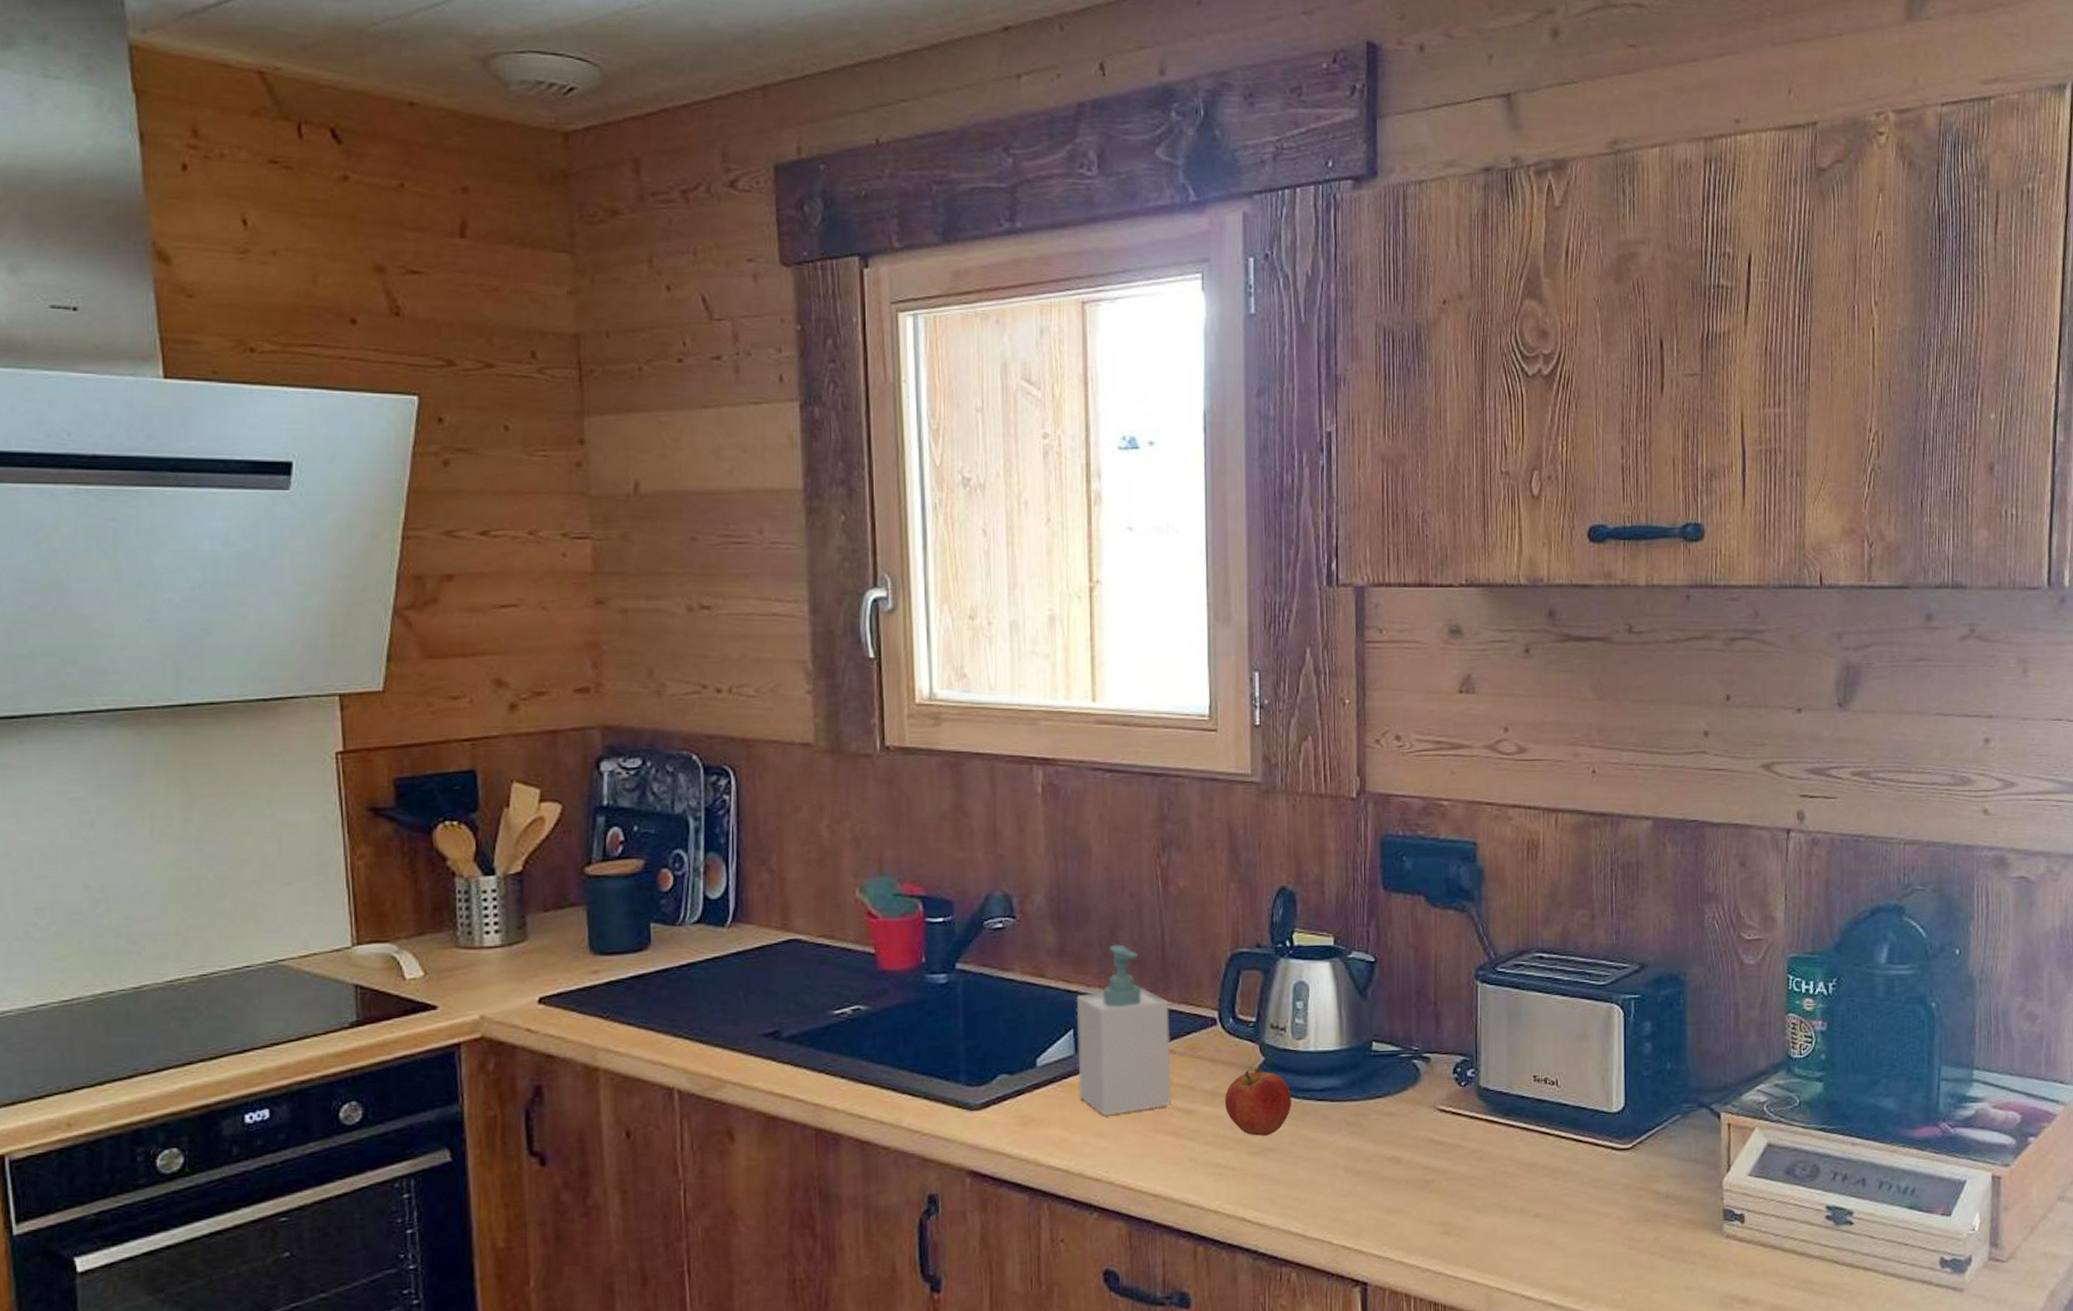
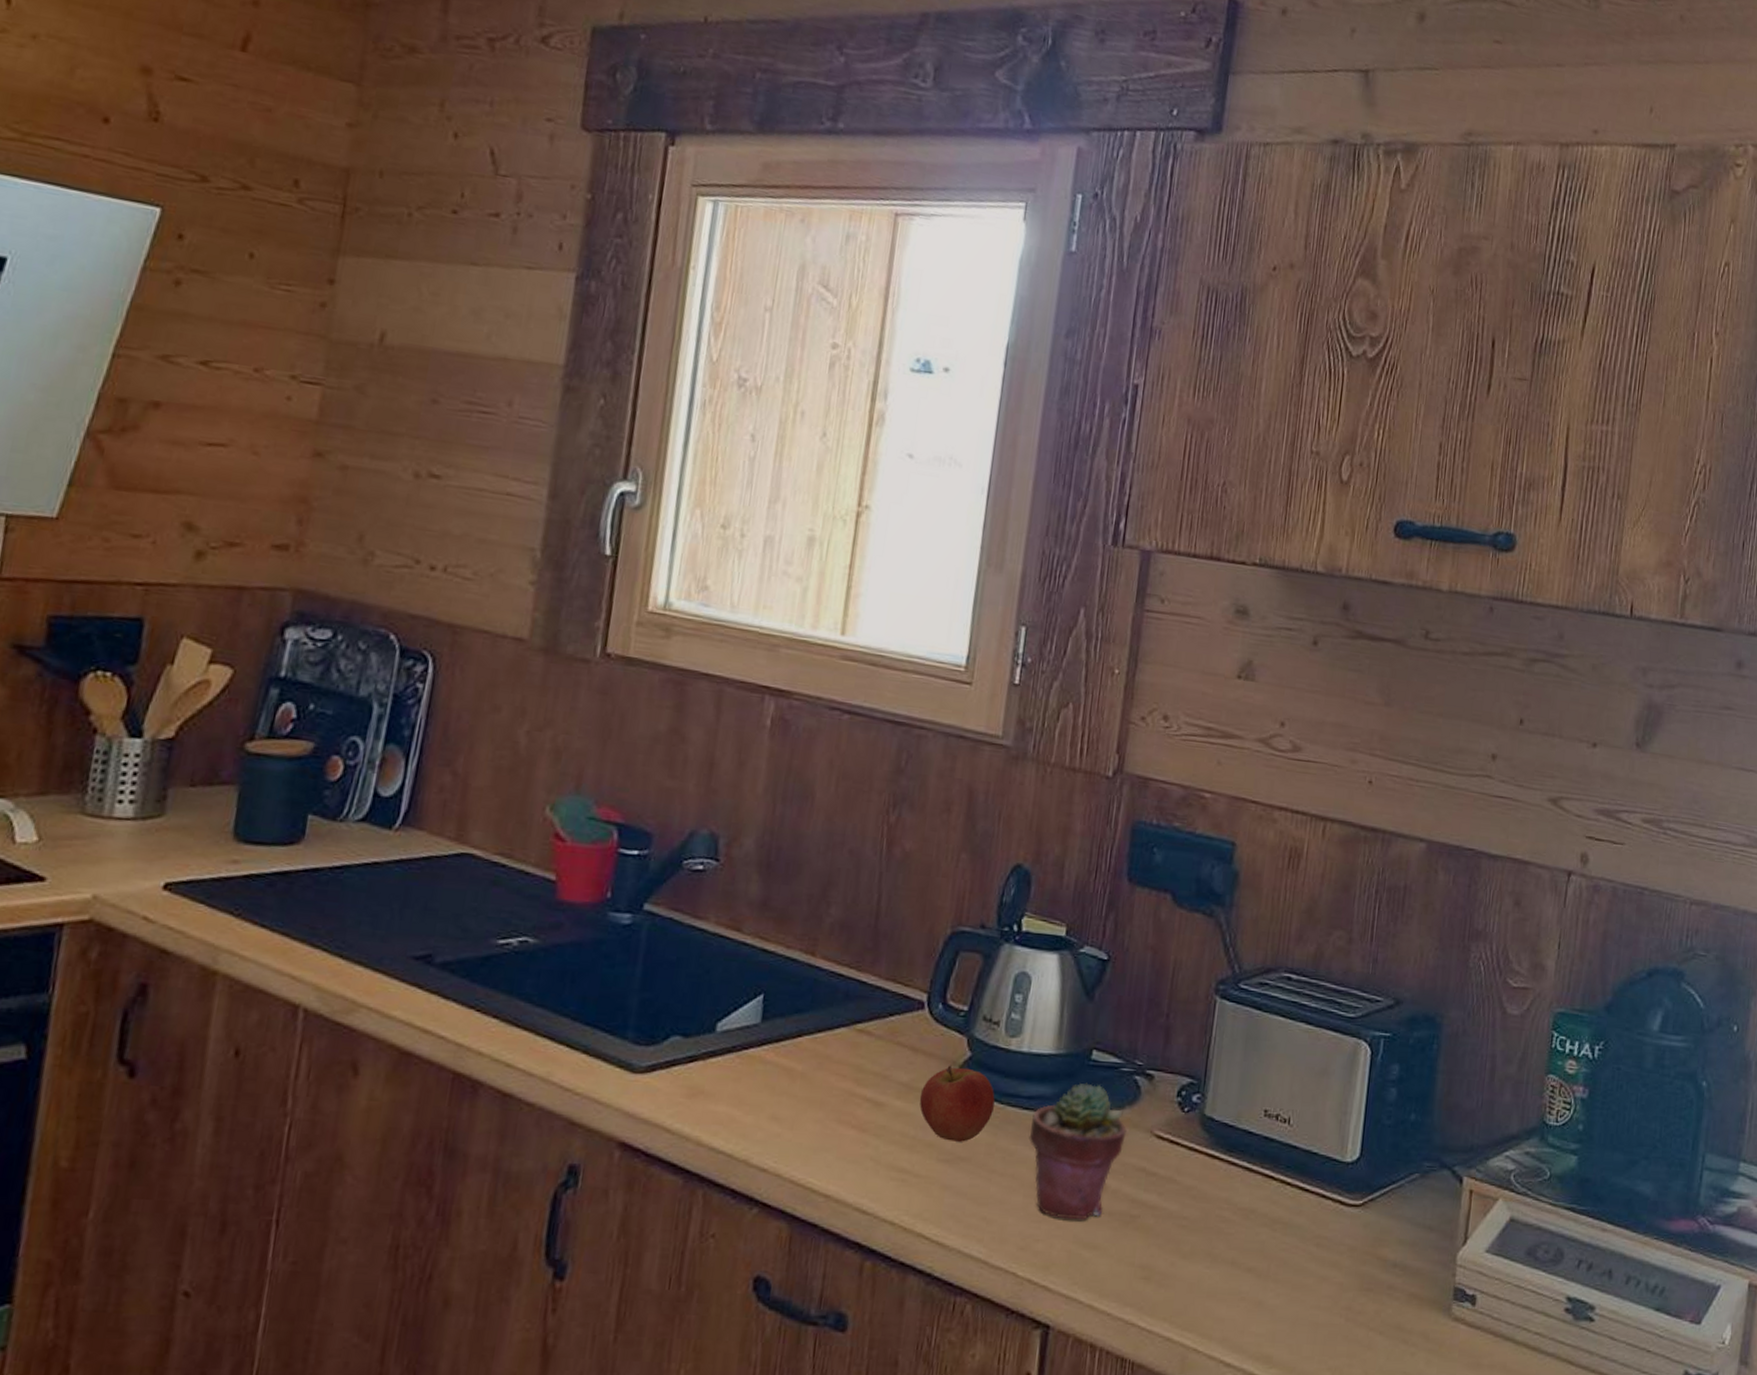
soap bottle: present [1076,944,1171,1116] -> none [759,904,874,1098]
potted succulent: none [1326,1071,1412,1191] -> present [1028,1083,1127,1220]

